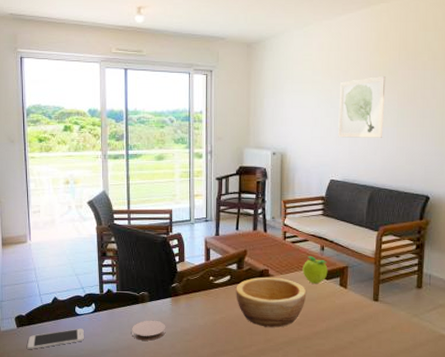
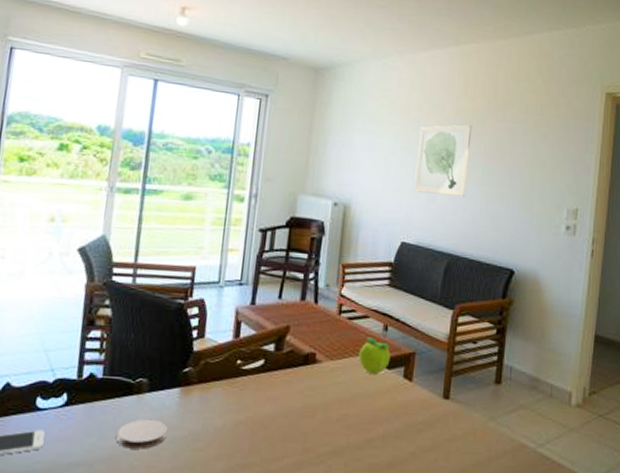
bowl: present [236,277,307,328] -> none [269,362,362,432]

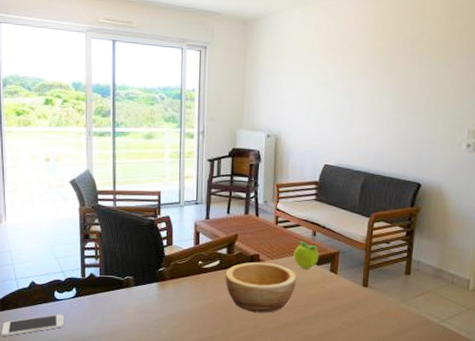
coaster: present [116,419,168,449] -> none [115,305,152,327]
bowl: none [269,362,362,432] -> present [225,262,297,313]
wall art: present [414,124,472,197] -> none [333,61,383,124]

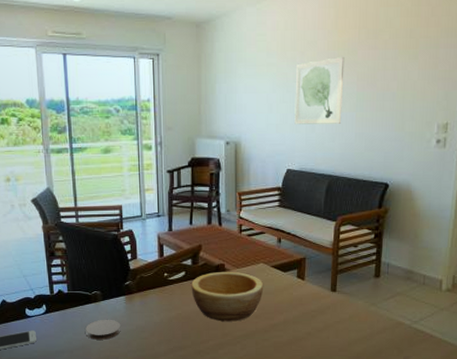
coaster: none [115,305,152,327] -> present [85,319,121,340]
fruit: present [293,241,319,269] -> none [259,249,285,276]
wall art: none [333,61,383,124] -> present [294,57,345,124]

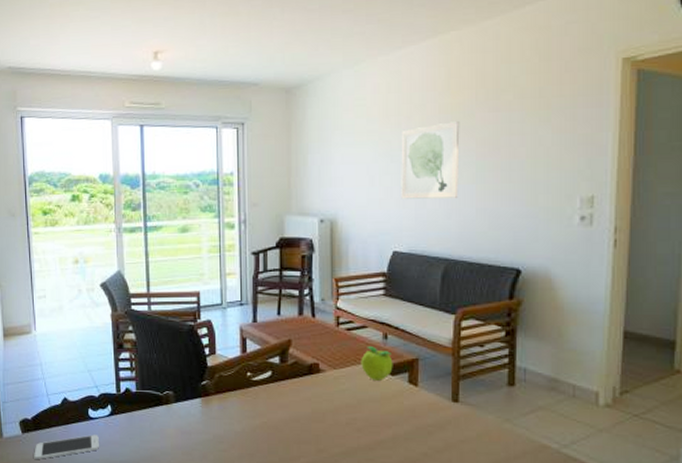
coaster: present [85,319,121,340] -> none [155,425,196,450]
bowl: present [191,271,264,322] -> none [279,372,367,435]
fruit: none [259,249,285,276] -> present [361,346,393,381]

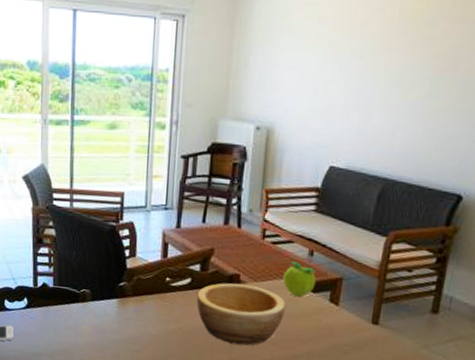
bowl: none [279,372,367,435] -> present [196,283,286,346]
wall art: present [401,121,460,199] -> none [345,30,420,115]

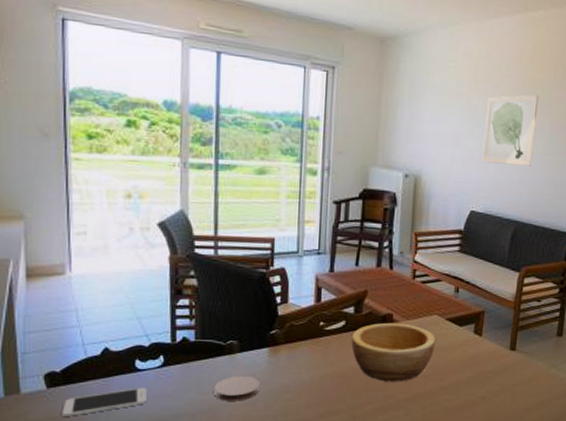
coaster: none [69,323,110,347] -> present [214,375,260,401]
fruit: present [283,262,316,297] -> none [432,299,462,331]
wall art: none [345,30,420,115] -> present [482,95,539,166]

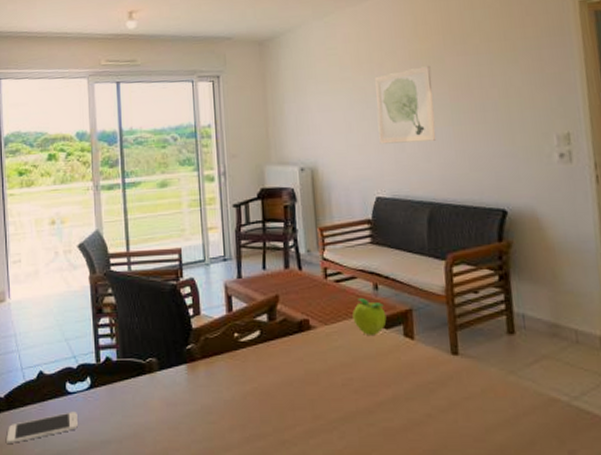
coaster: present [214,375,260,401] -> none [138,396,182,425]
bowl: present [351,322,436,382] -> none [268,329,362,399]
fruit: none [432,299,462,331] -> present [352,298,387,335]

